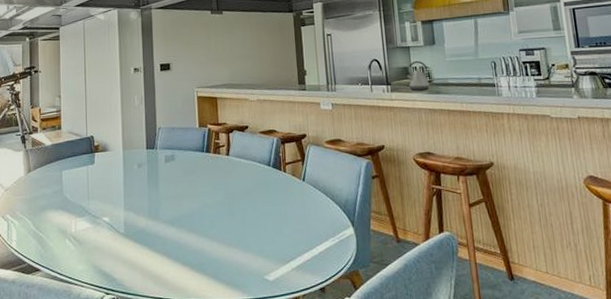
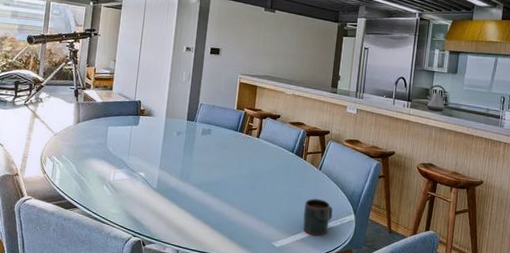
mug: none [294,215,328,260] -> present [302,198,333,236]

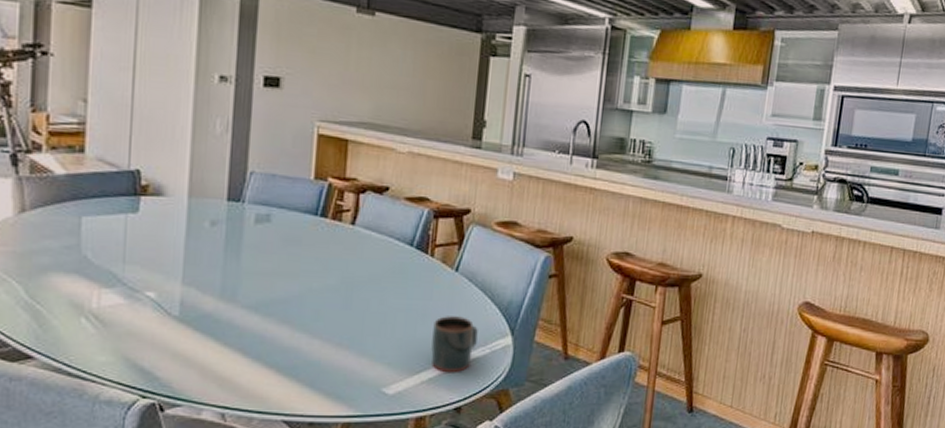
kettle: present [426,84,446,112] -> none [620,131,650,174]

